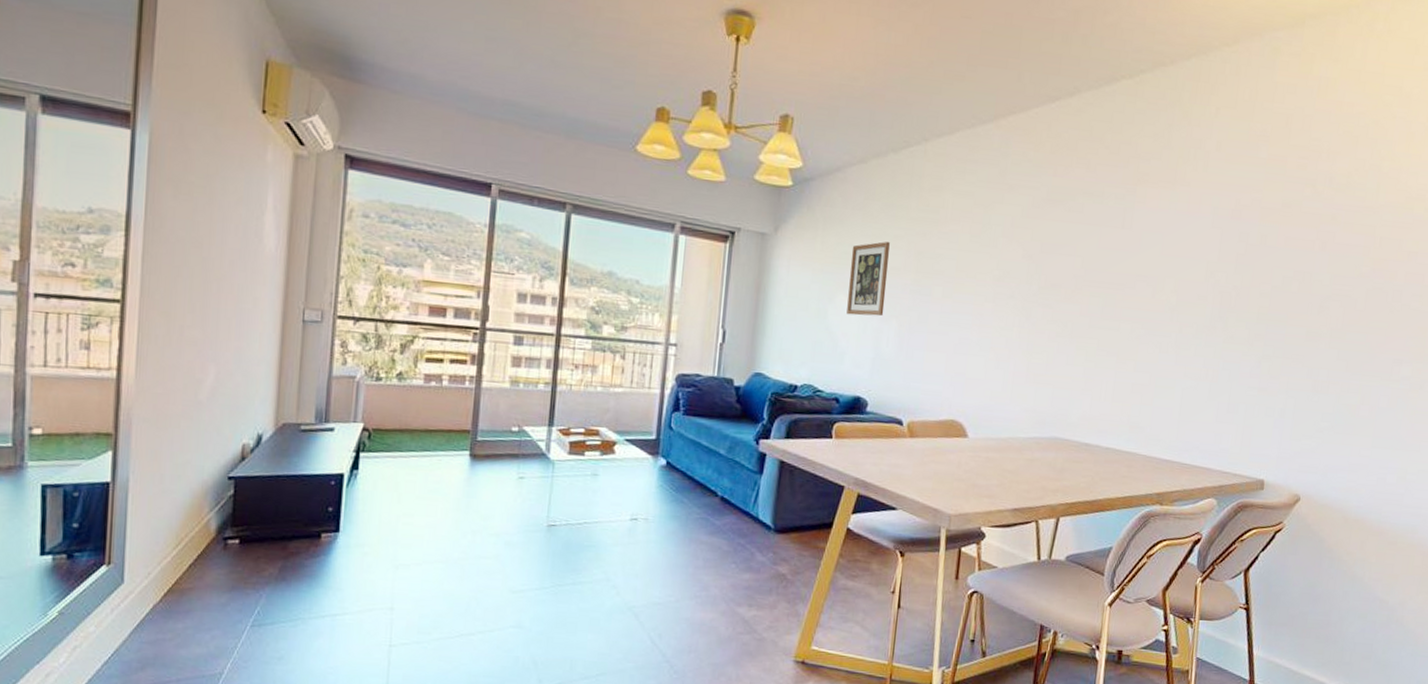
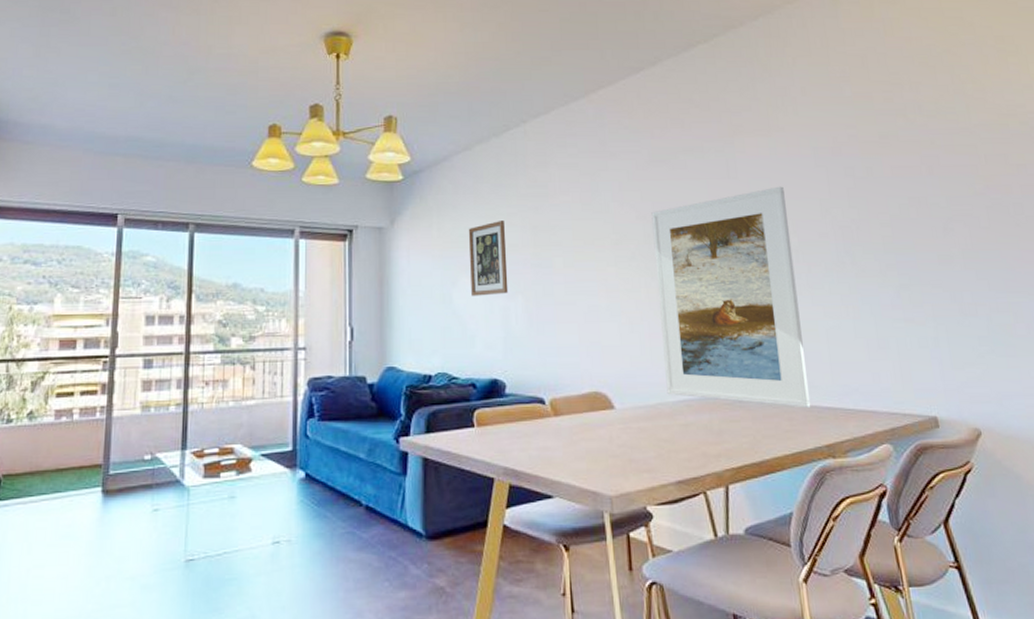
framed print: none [1020,243,1175,458] -> present [651,186,811,408]

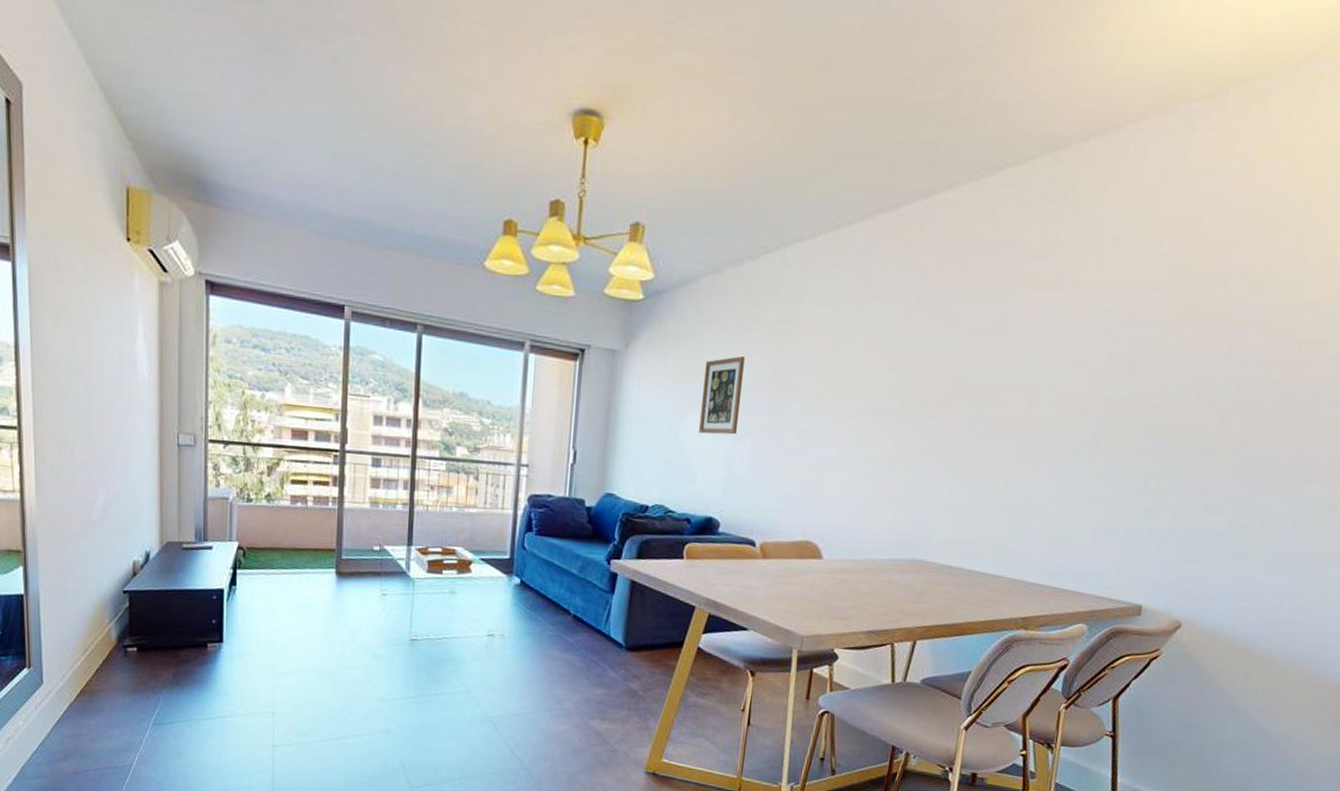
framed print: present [651,186,811,408] -> none [877,351,1058,581]

